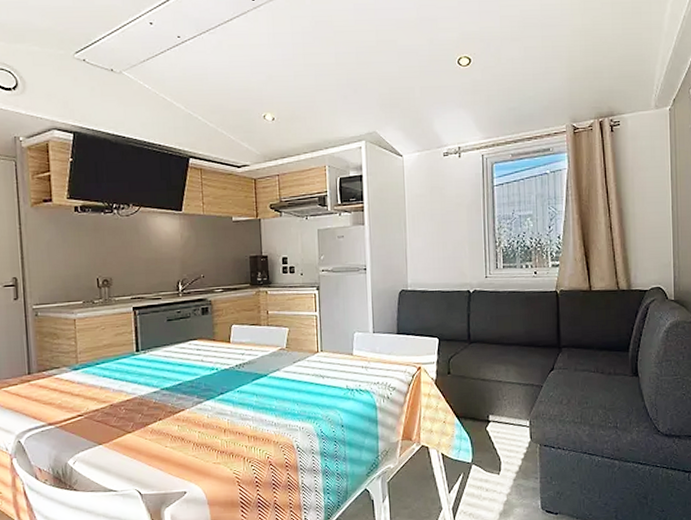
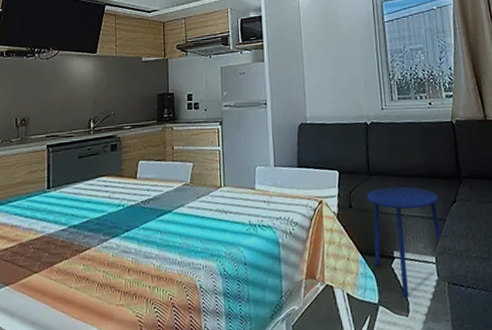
side table: none [465,354,538,458] -> present [366,186,443,298]

